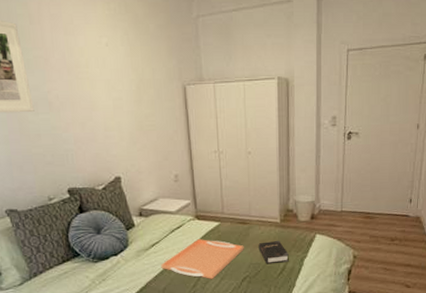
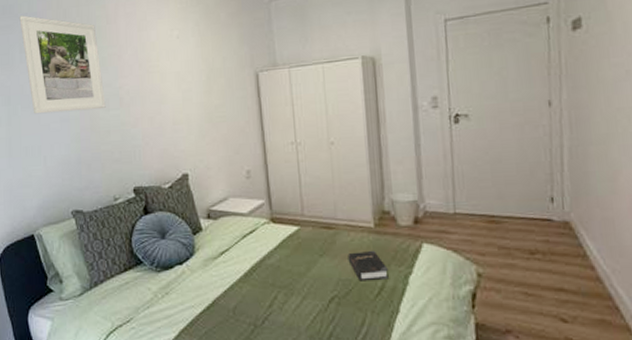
serving tray: present [161,238,244,279] -> none [231,246,330,298]

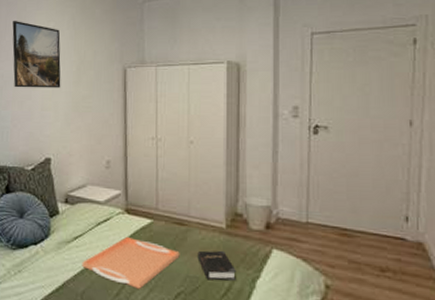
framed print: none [133,31,191,104] -> present [12,20,61,88]
serving tray: none [231,246,330,298] -> present [82,236,180,289]

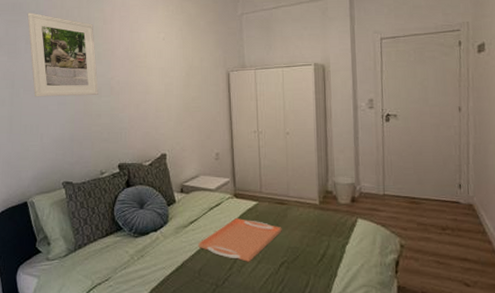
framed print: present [12,20,61,88] -> none [126,32,172,93]
hardback book: present [197,250,236,281] -> none [297,223,329,249]

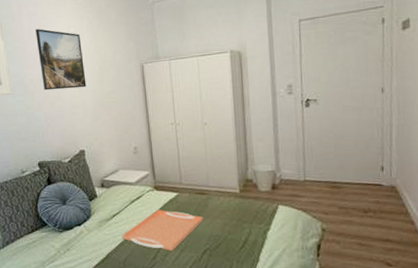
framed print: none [126,32,172,93] -> present [35,28,87,91]

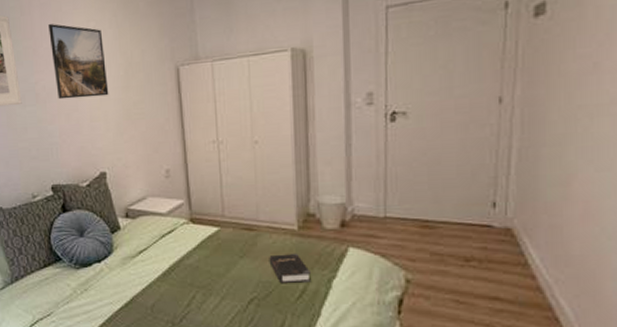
serving tray: present [121,209,204,251] -> none [149,246,251,298]
hardback book: none [218,211,251,237] -> present [269,253,311,284]

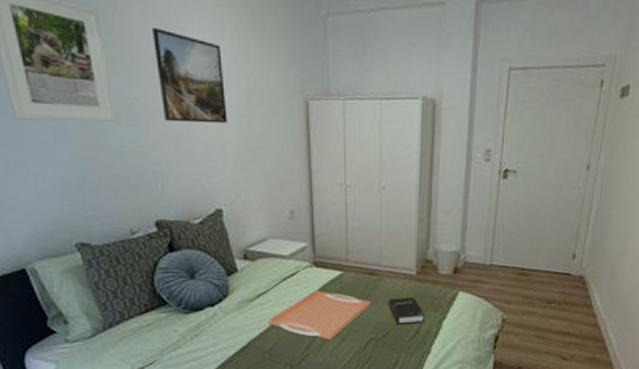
serving tray: none [149,246,251,298] -> present [268,289,371,340]

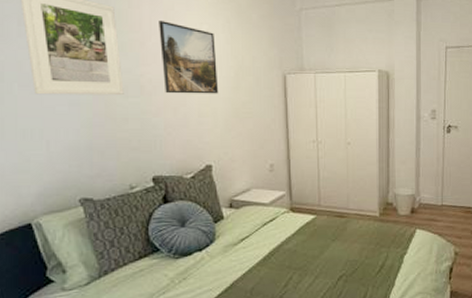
serving tray: present [268,289,371,340] -> none [250,232,341,278]
hardback book: present [388,296,425,325] -> none [356,235,388,262]

